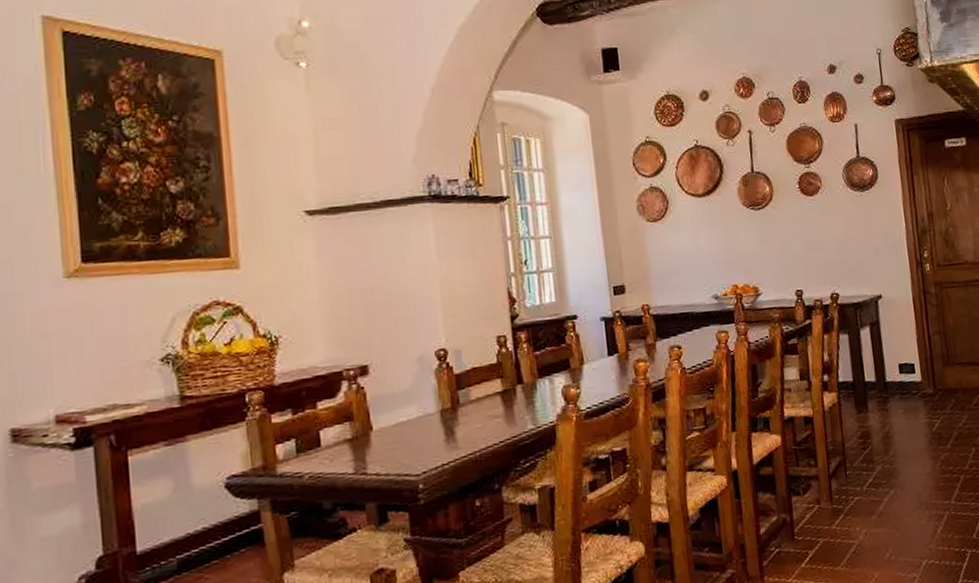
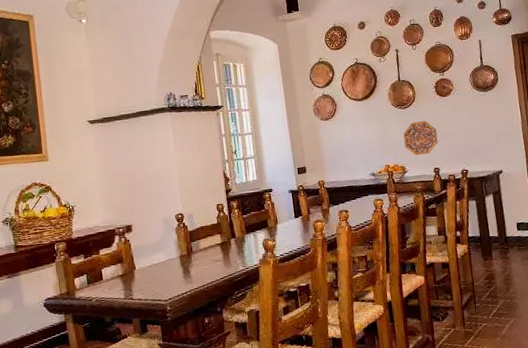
decorative platter: none [757,227,802,274] -> present [403,121,438,156]

